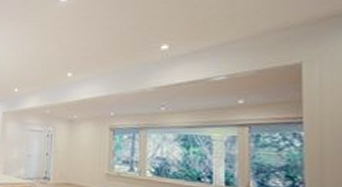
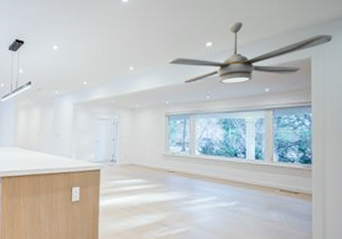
ceiling fan: none [112,21,333,93] -> present [167,22,333,84]

